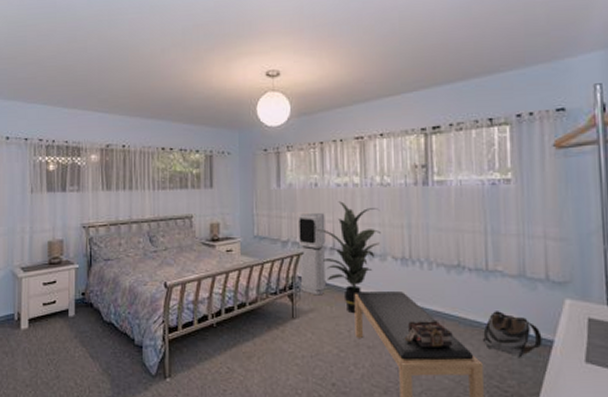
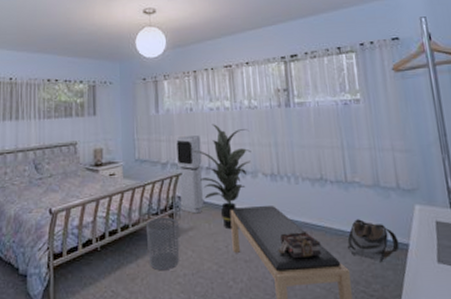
waste bin: none [264,297,299,351] -> present [146,217,180,271]

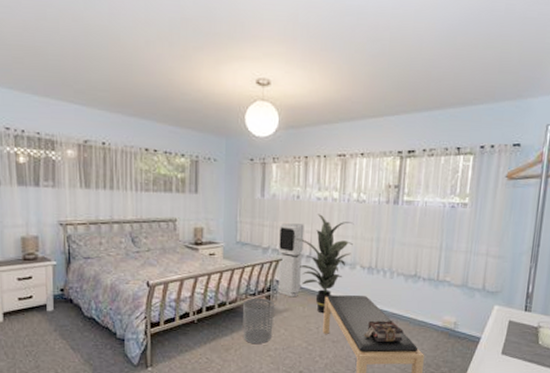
backpack: present [347,219,400,261] -> none [427,314,473,350]

